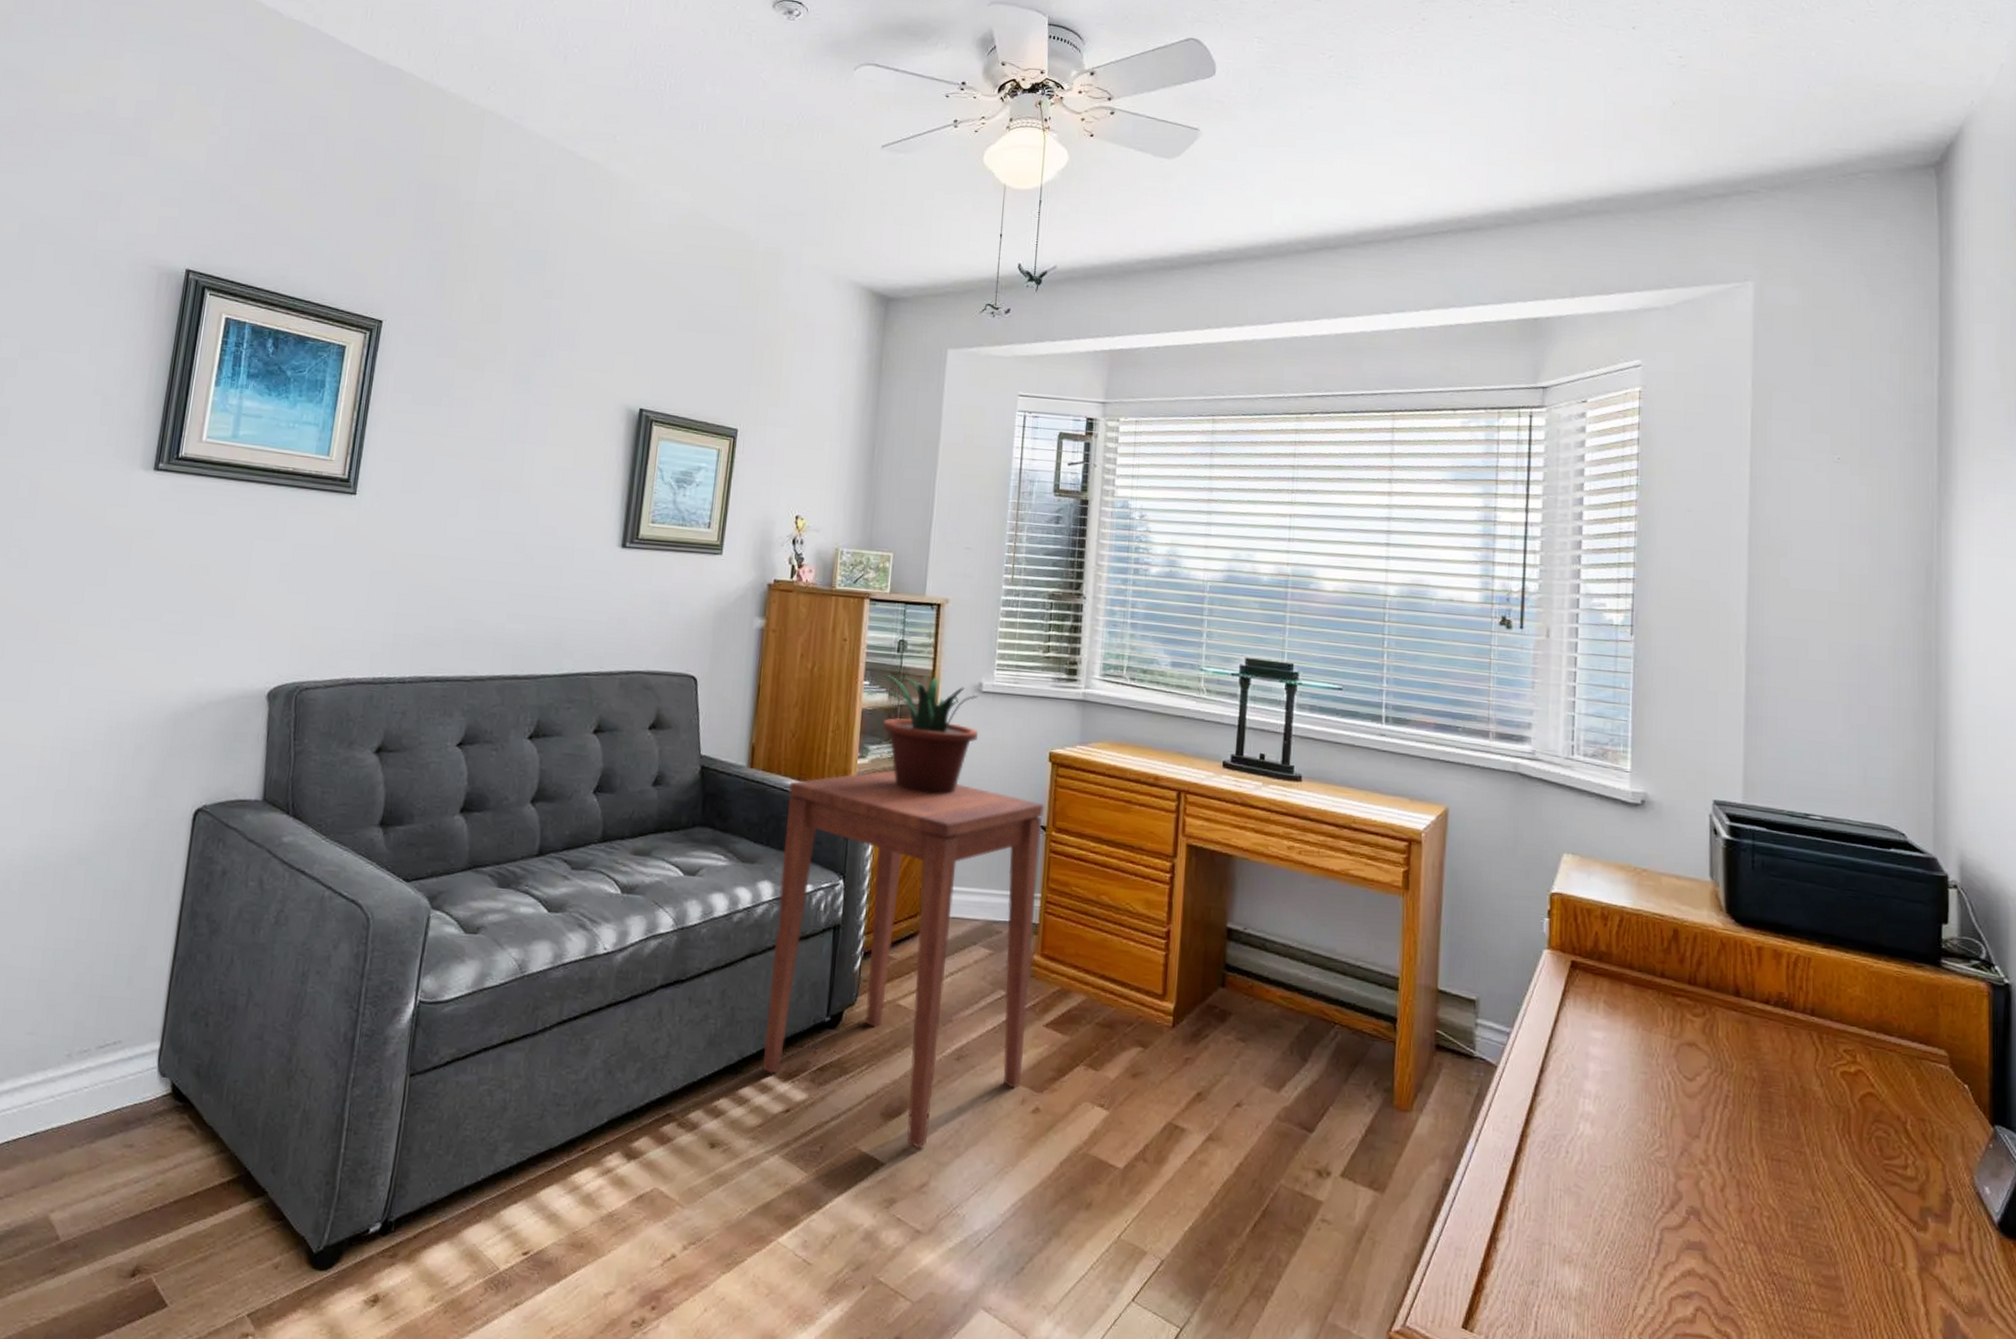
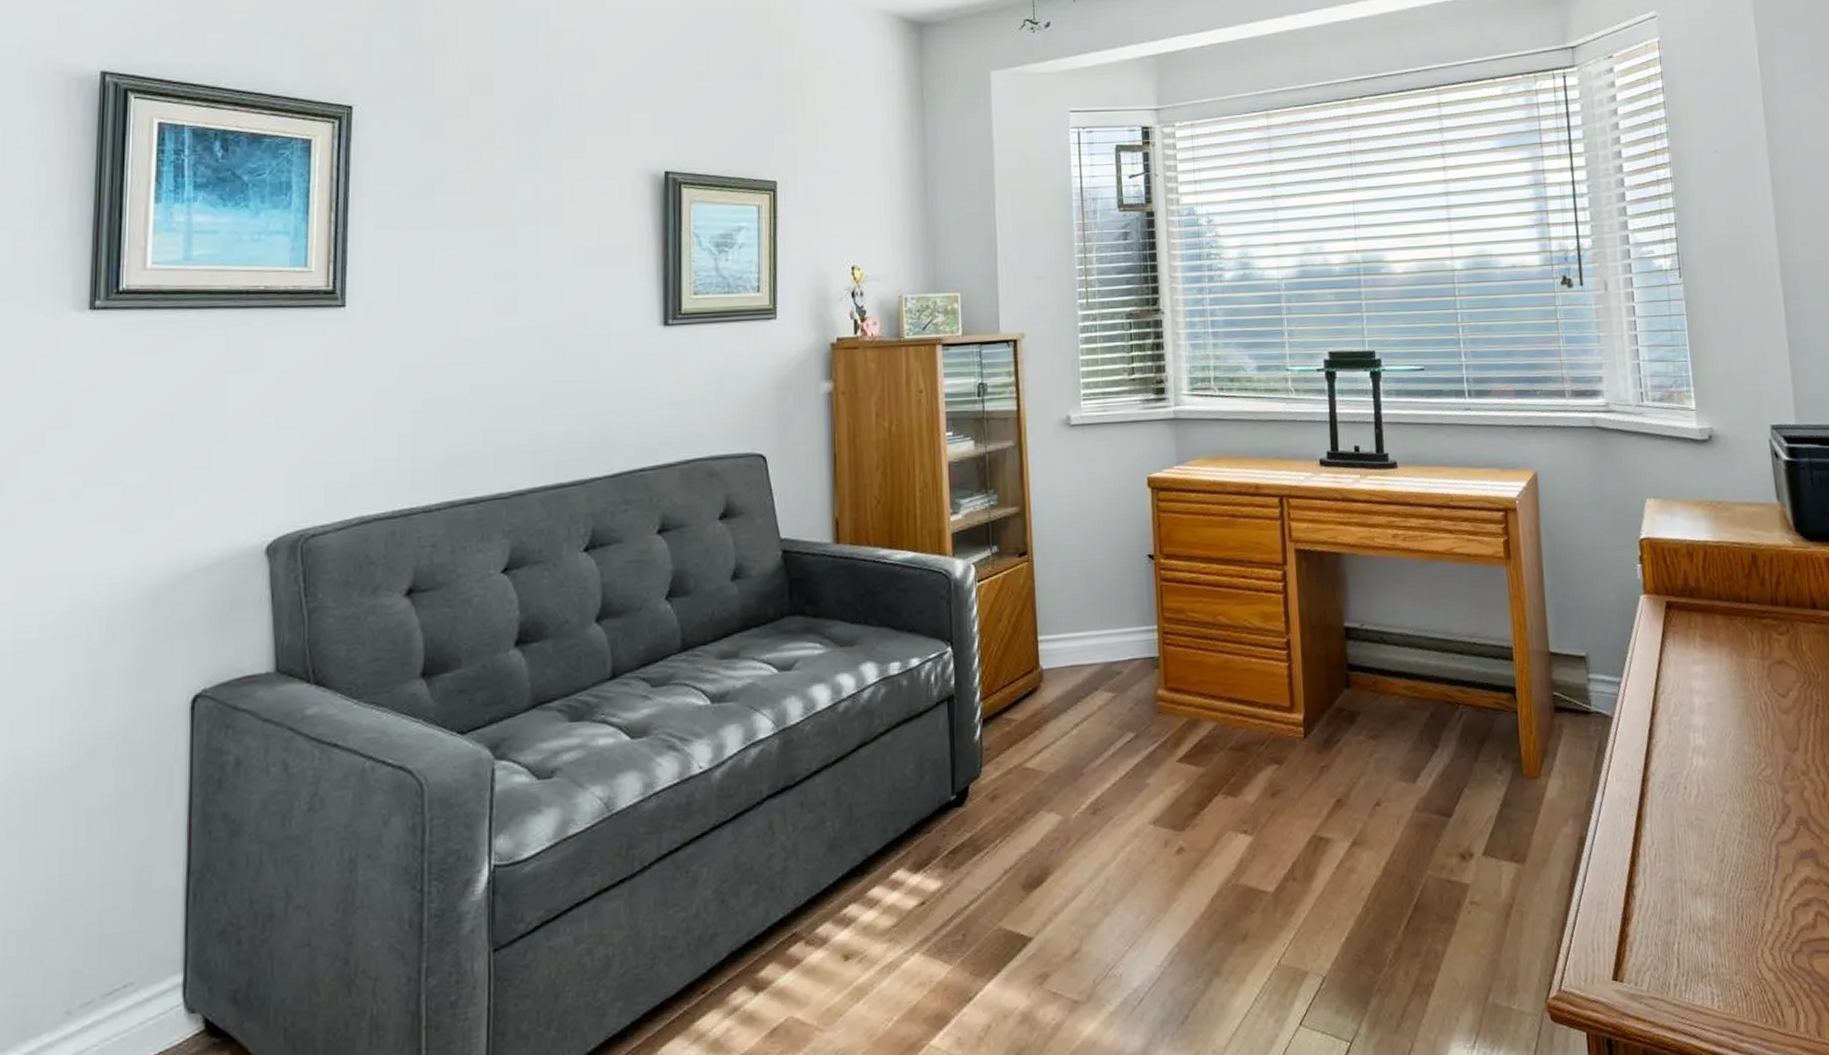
side table: present [762,769,1045,1148] -> none [881,521,1162,915]
potted plant: present [867,675,978,795] -> none [951,417,1072,541]

